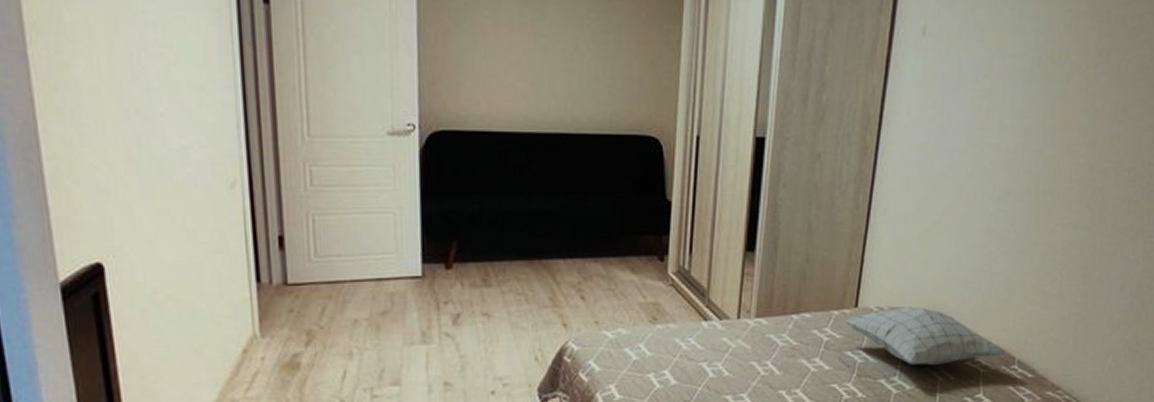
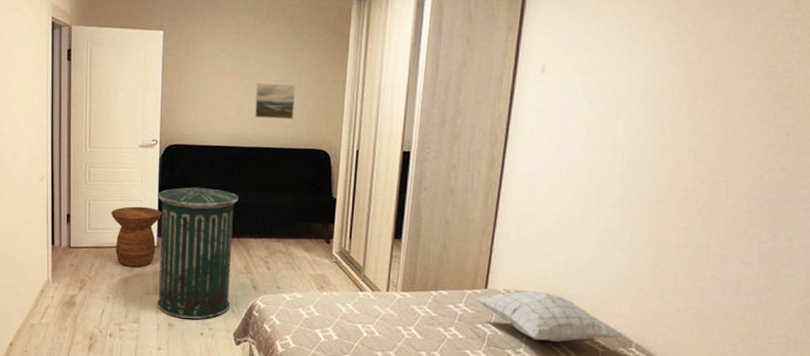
side table: none [348,221,427,308] -> present [111,206,162,267]
trash can: none [419,191,538,373] -> present [157,187,239,319]
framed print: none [556,42,614,95] -> present [254,82,296,119]

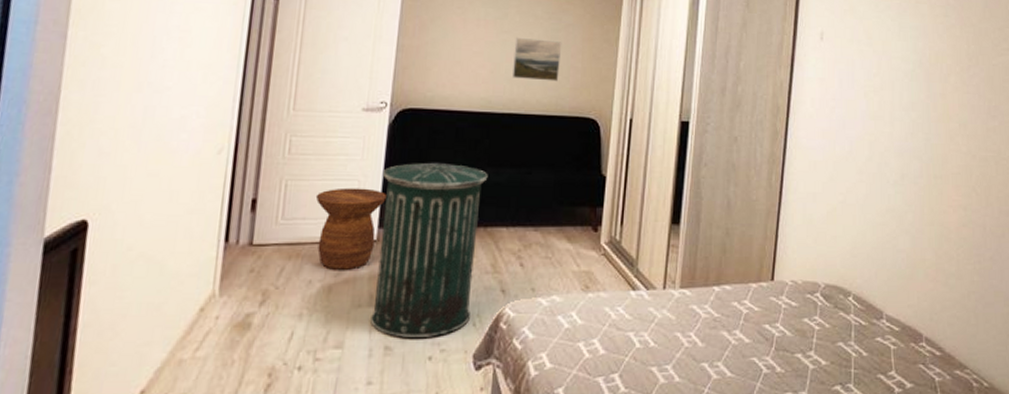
pillow: present [475,291,624,343] -> none [762,281,914,341]

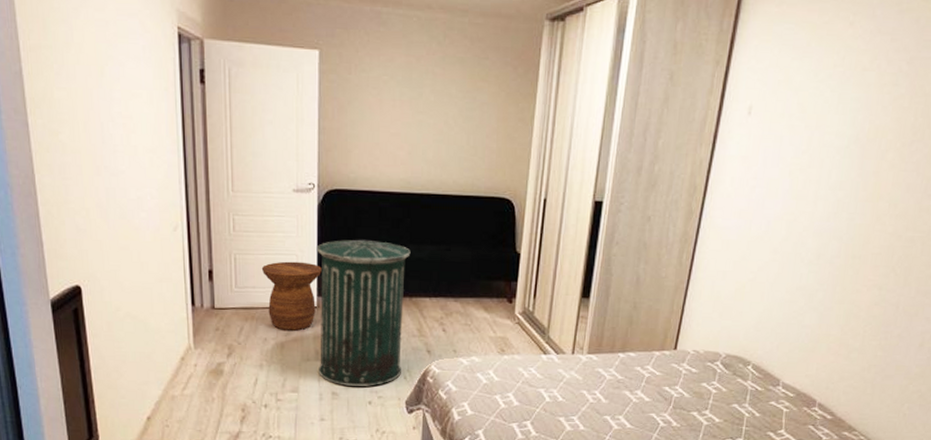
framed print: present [511,37,562,82] -> none [428,117,477,162]

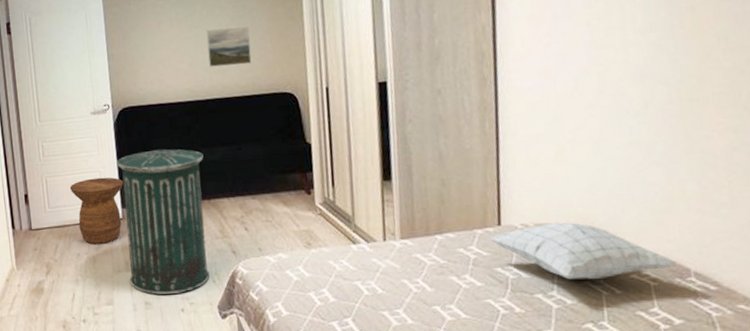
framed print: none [428,117,477,162] -> present [206,26,252,67]
pillow: none [664,351,809,404] -> present [489,222,679,280]

